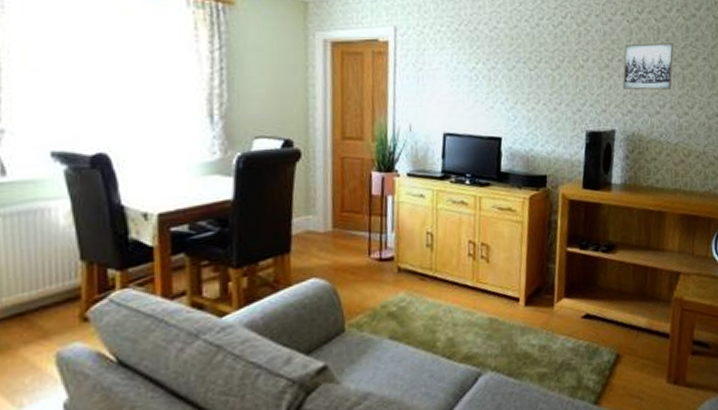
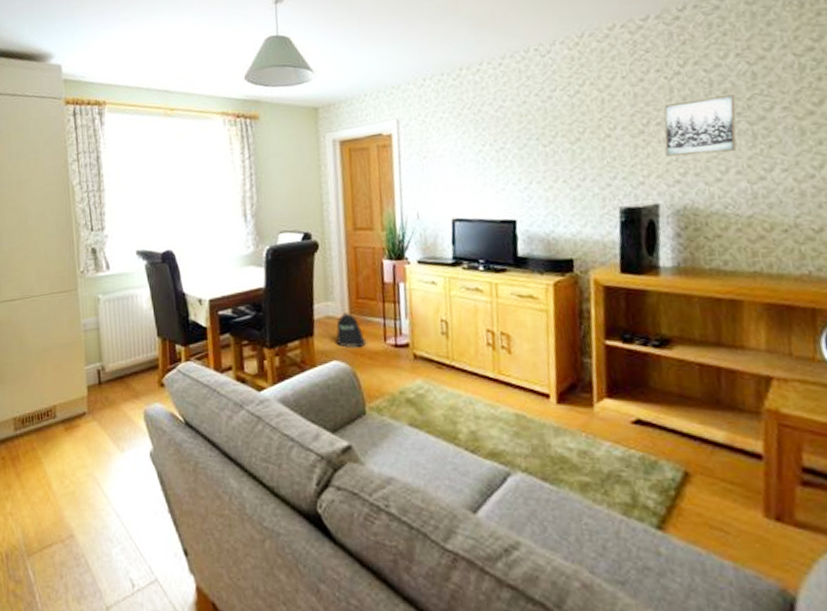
backpack: none [316,226,350,264] -> present [336,312,367,348]

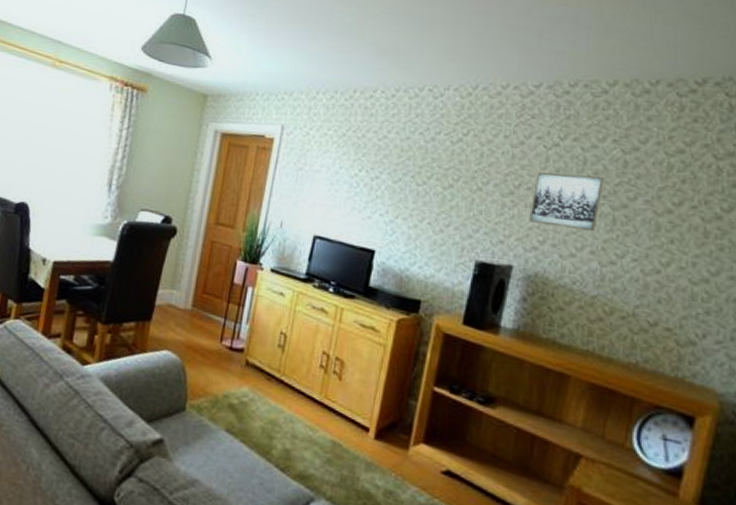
backpack: present [336,312,367,348] -> none [172,304,203,343]

